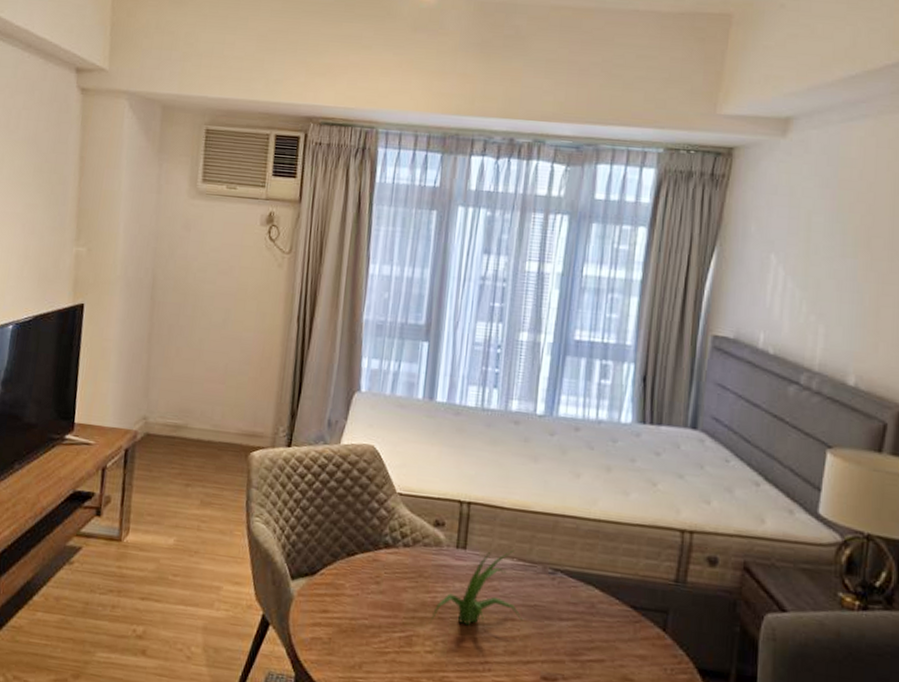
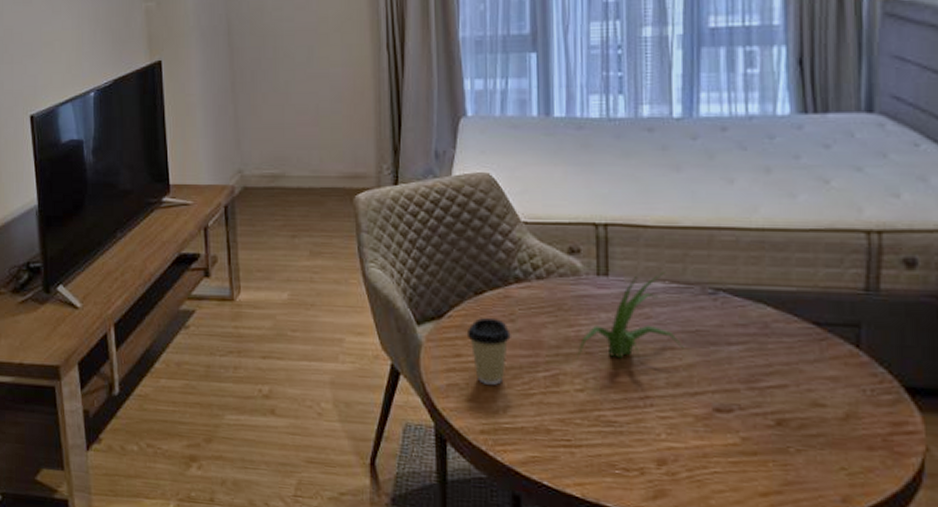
coffee cup: none [335,577,375,642] -> present [466,317,511,385]

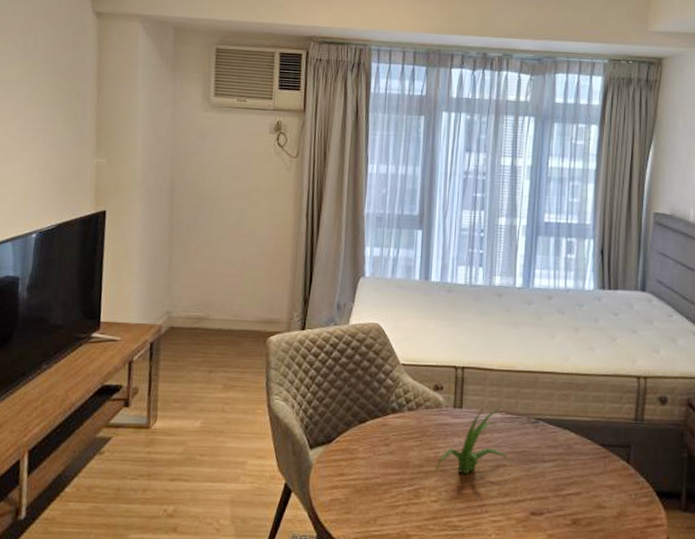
coffee cup: present [466,317,511,385] -> none [349,442,385,499]

